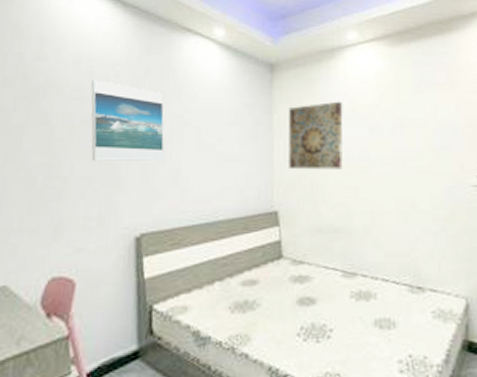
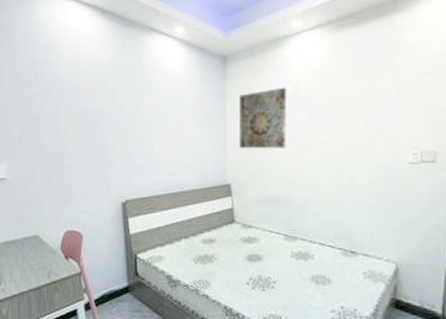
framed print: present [91,79,165,162] -> none [83,77,140,144]

